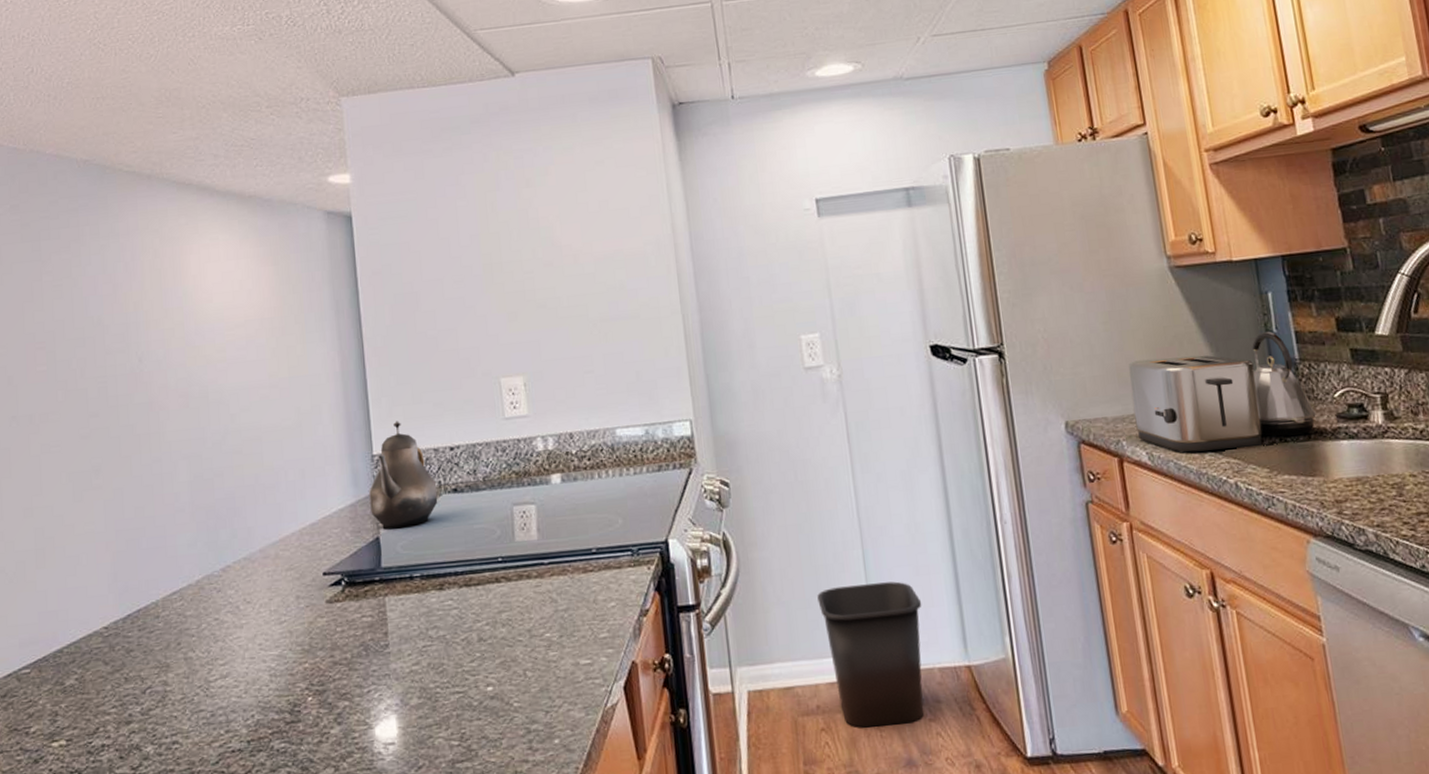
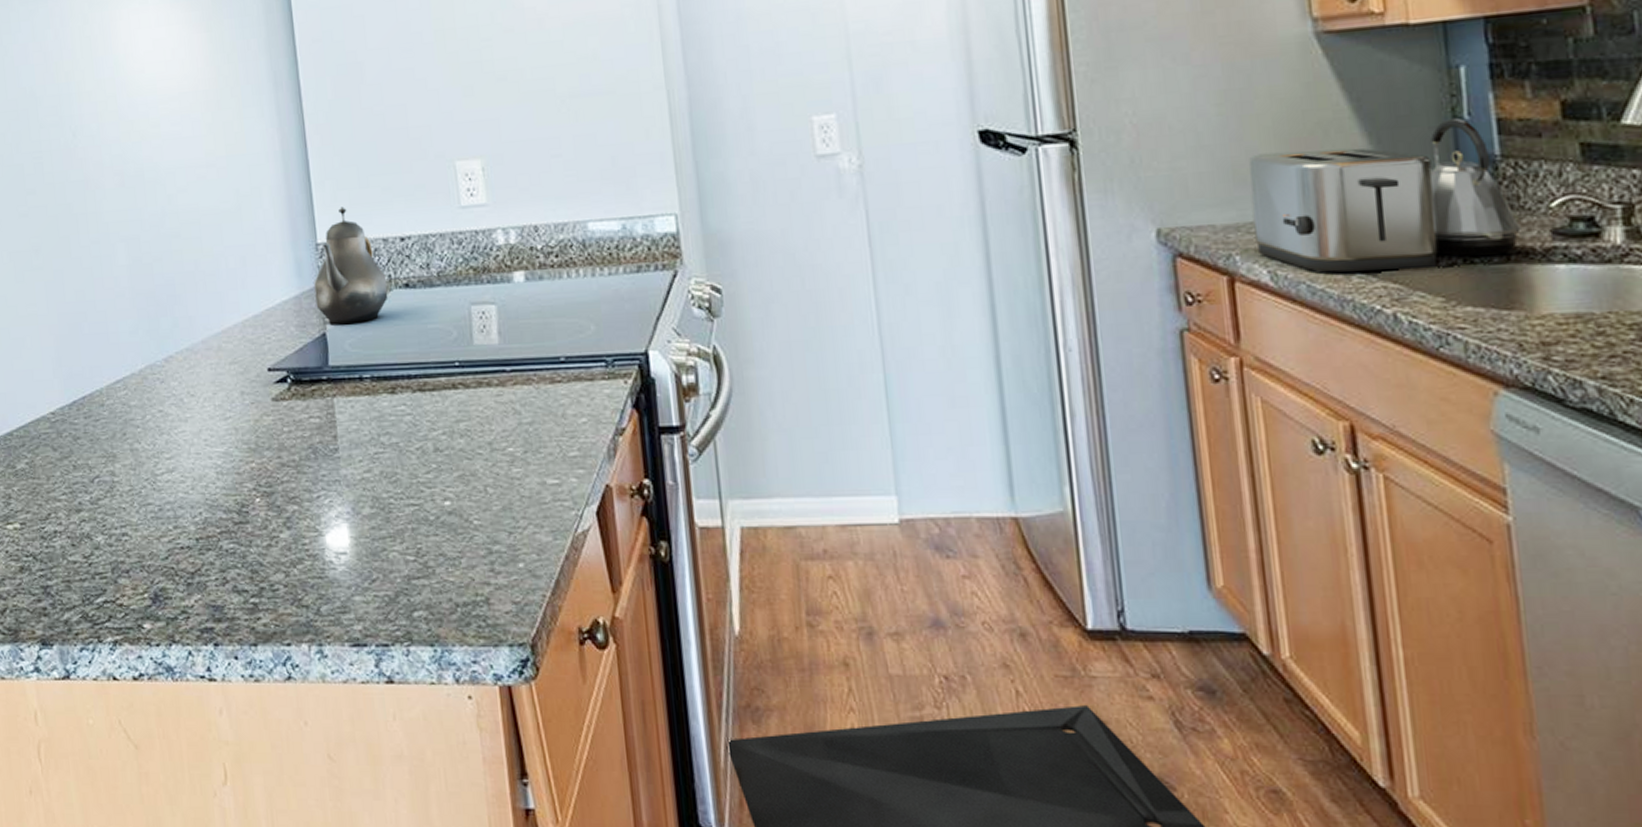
waste bin: present [817,581,924,728] -> none [827,413,958,579]

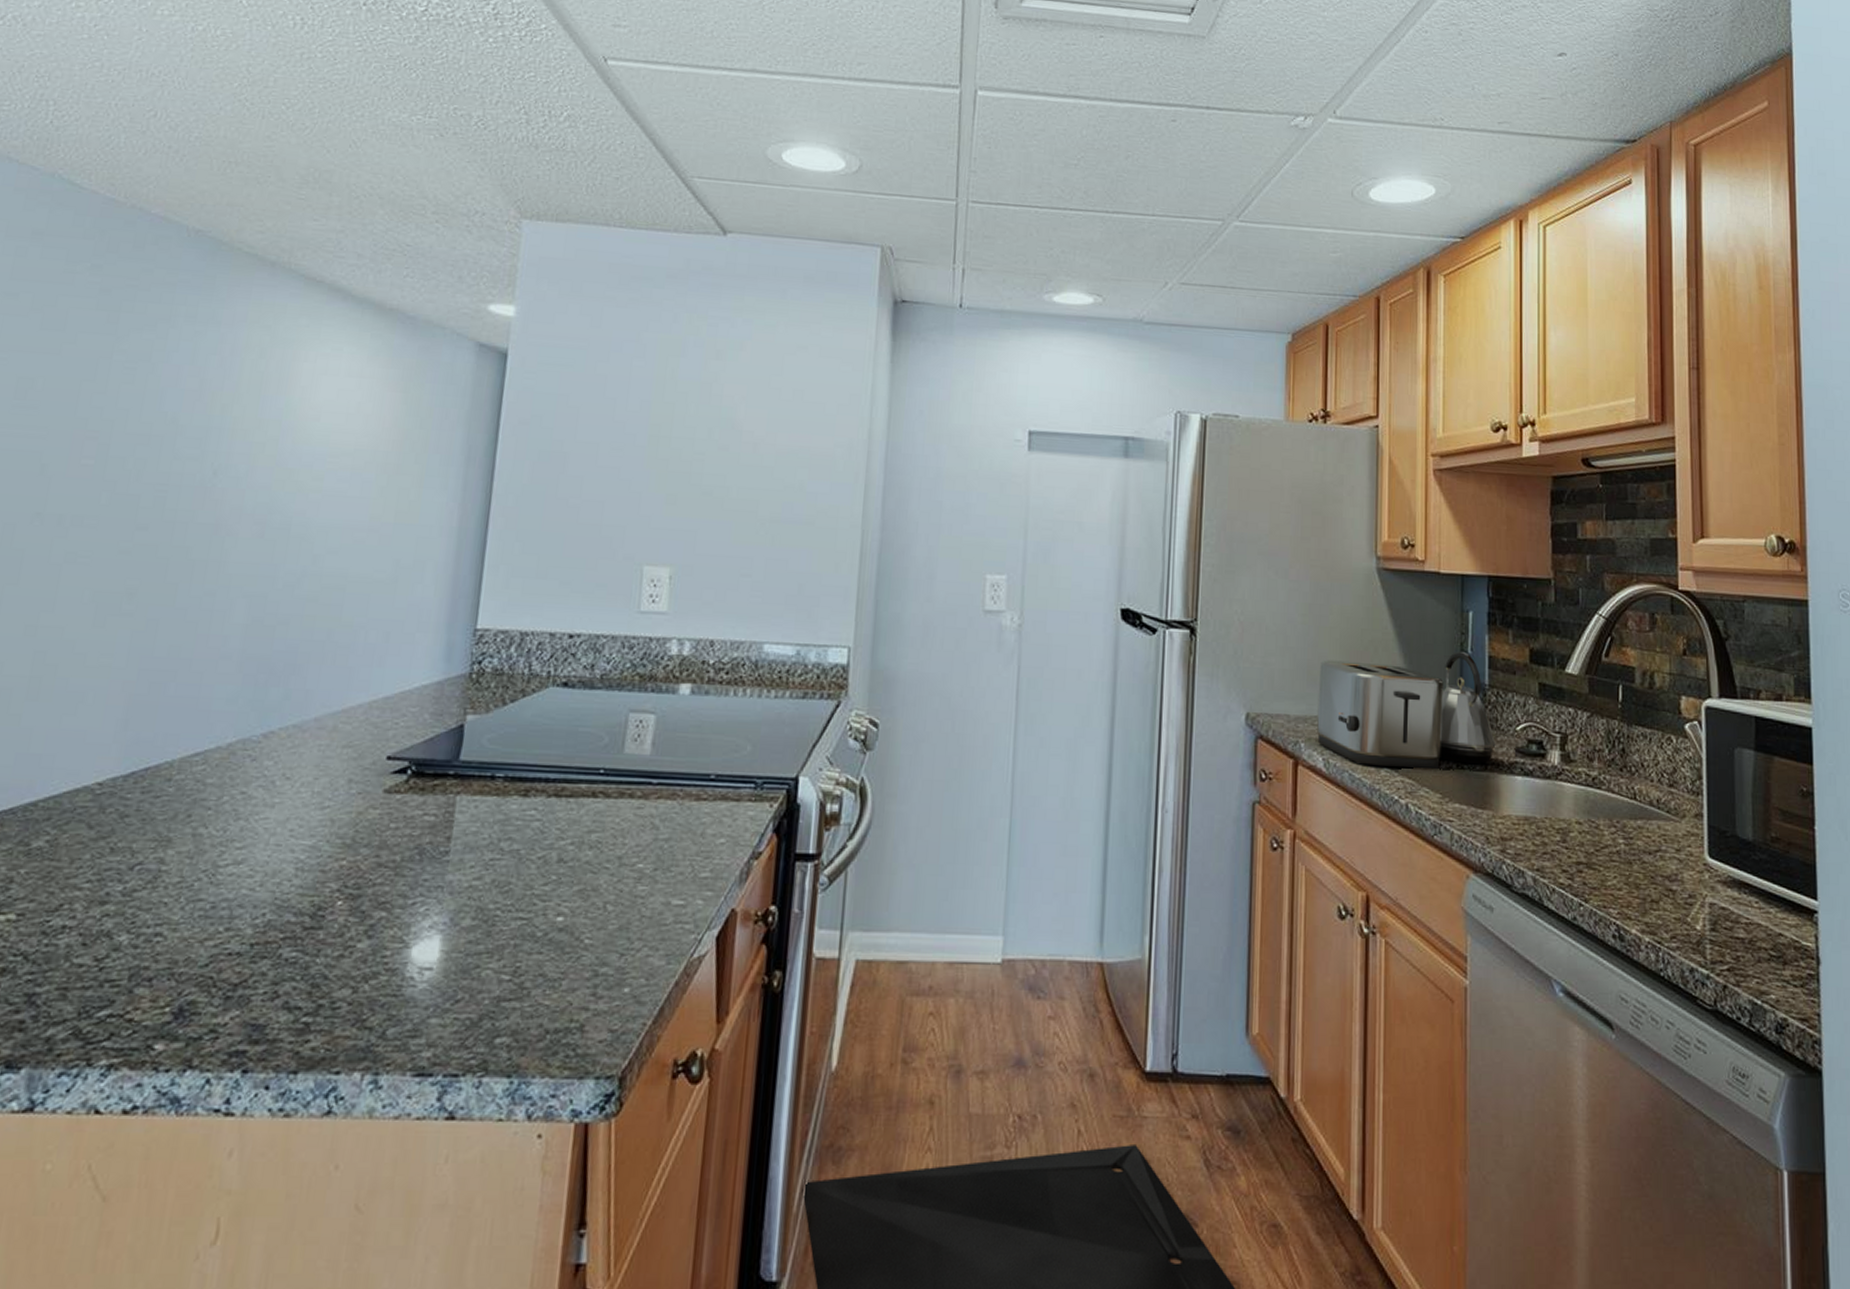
teapot: present [314,206,388,325] -> none [459,594,545,718]

